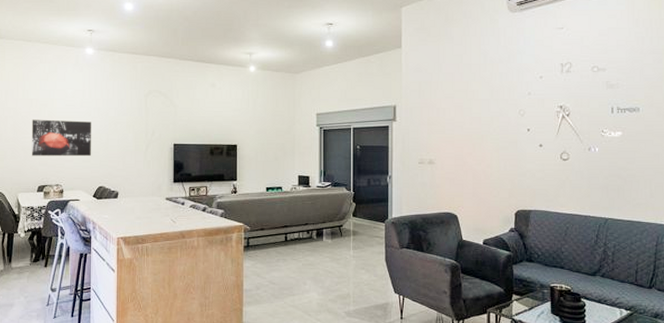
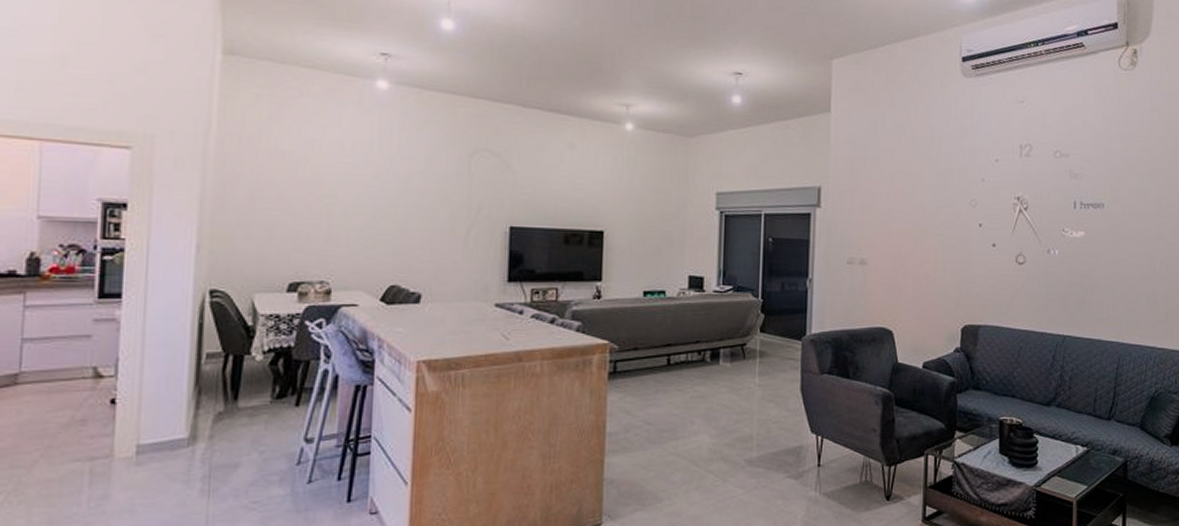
wall art: present [31,119,91,157] -> none [279,181,381,241]

